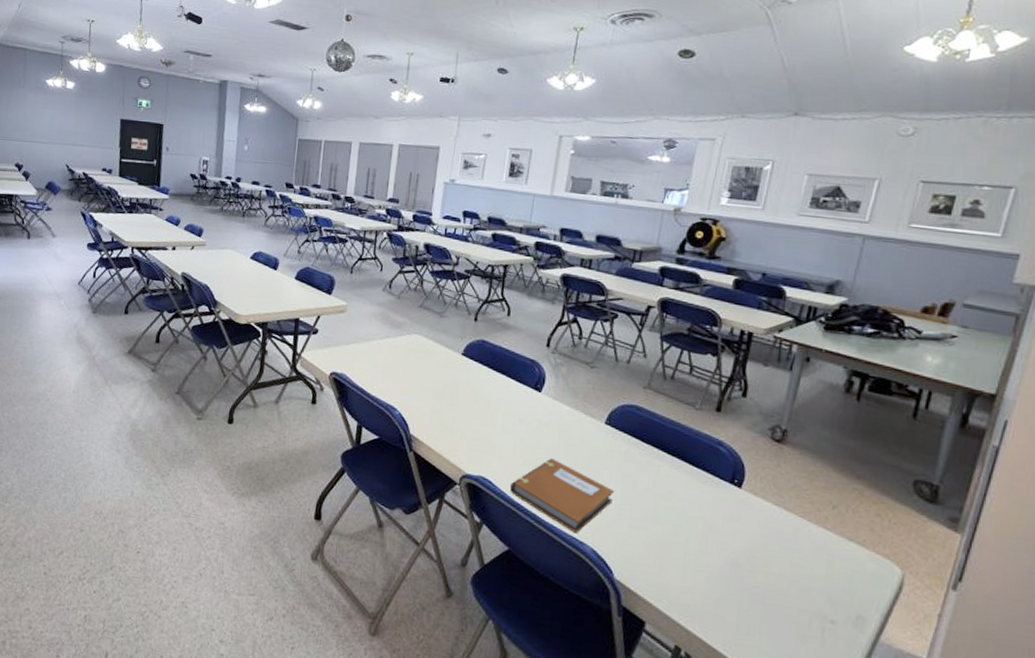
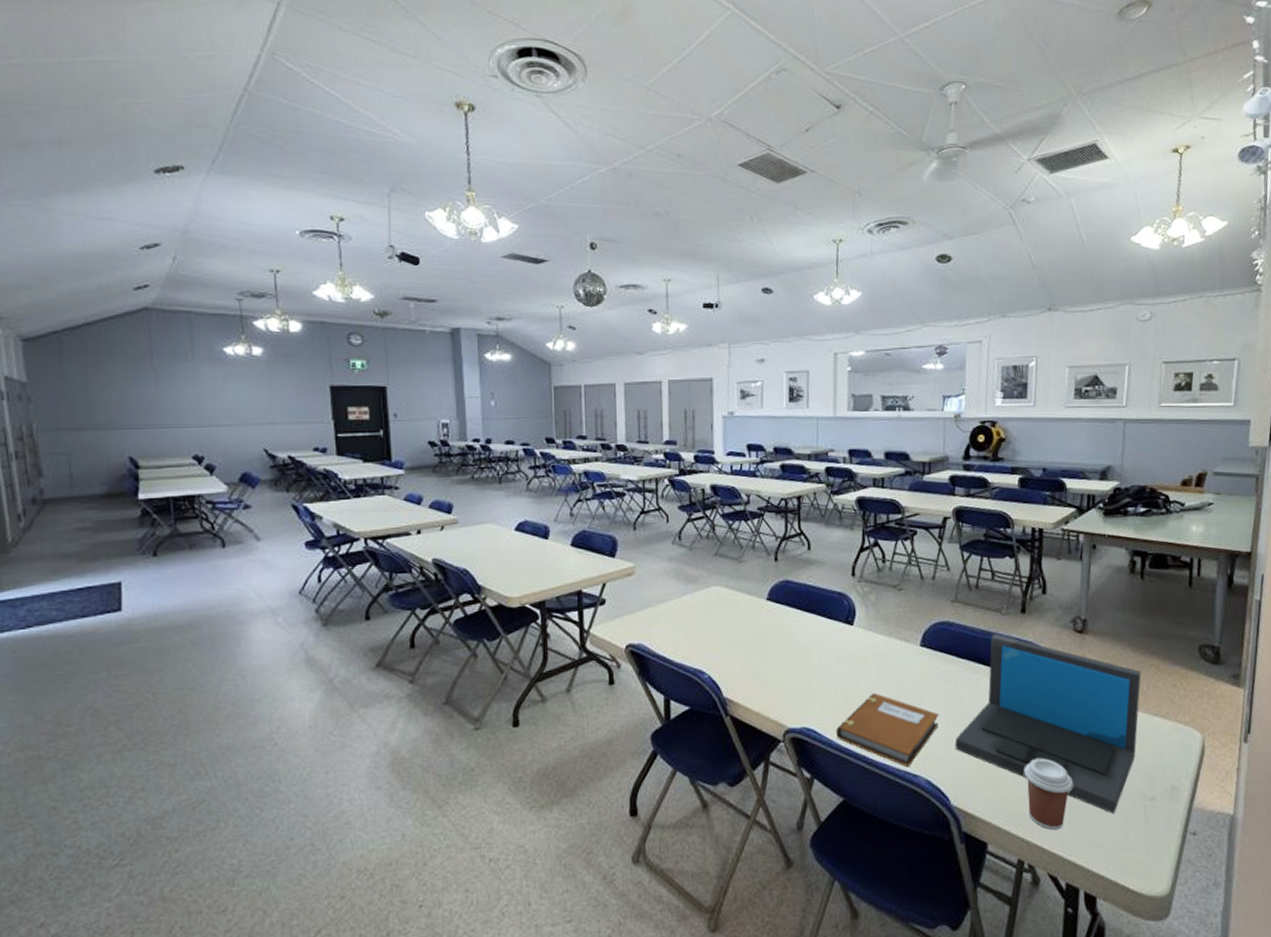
laptop: none [626,426,841,626] -> present [955,634,1141,813]
coffee cup: none [693,554,746,628] -> present [1024,758,1073,831]

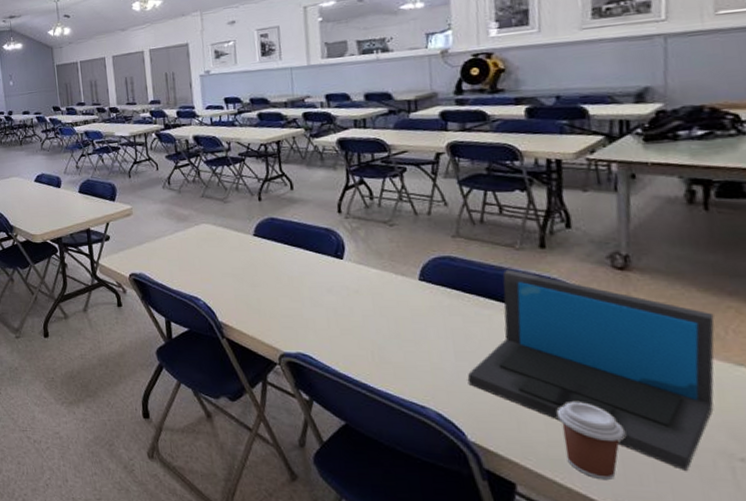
notebook: present [836,693,940,768] -> none [332,324,447,399]

